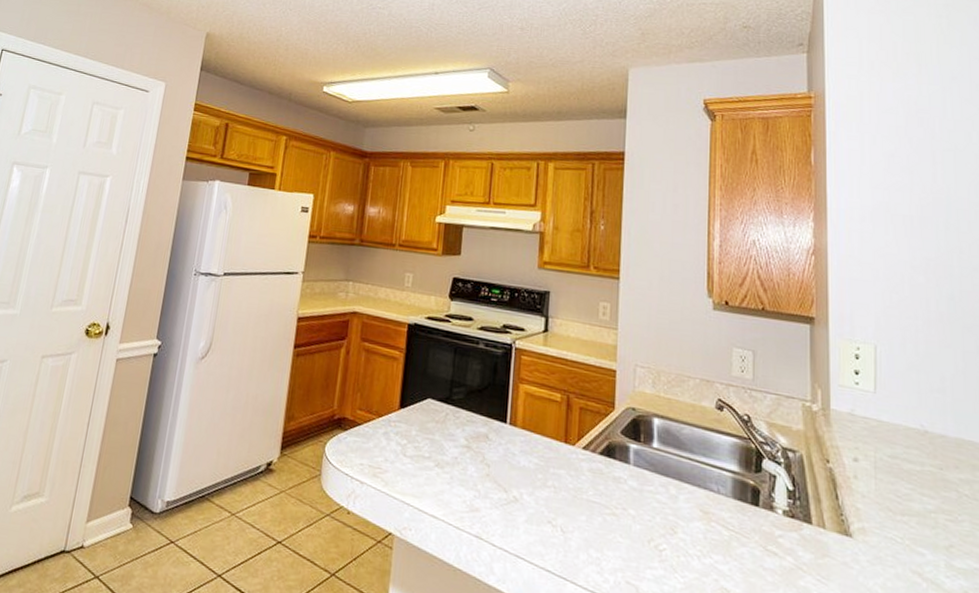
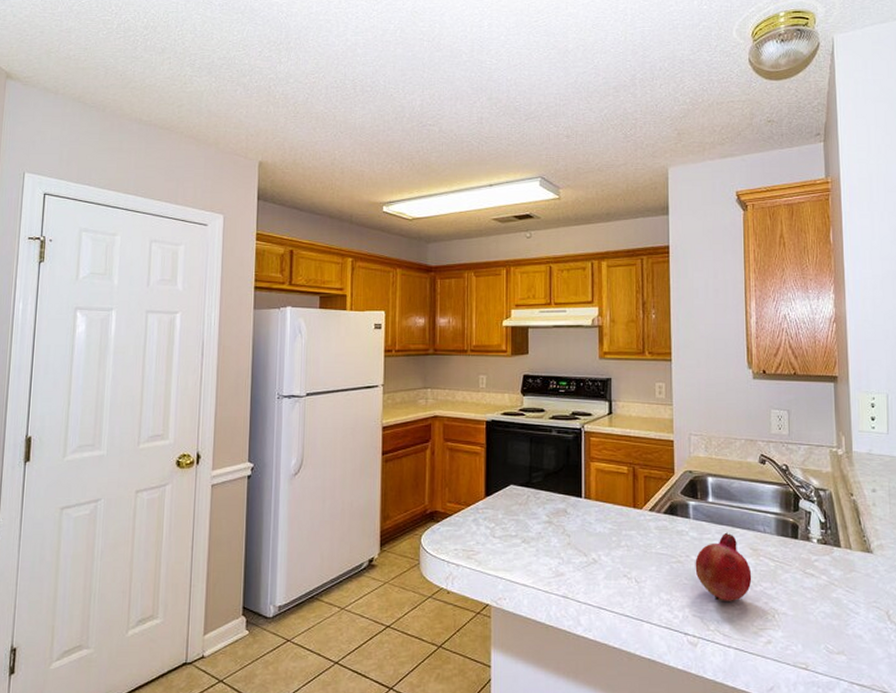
fruit: none [632,486,701,572] -> present [695,532,752,601]

